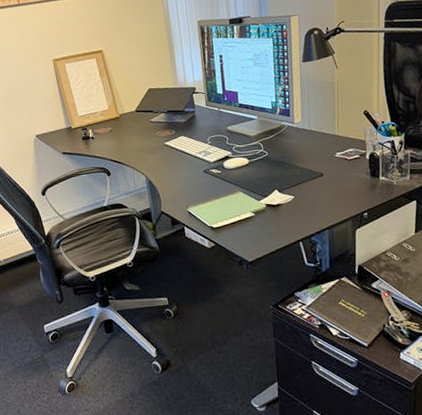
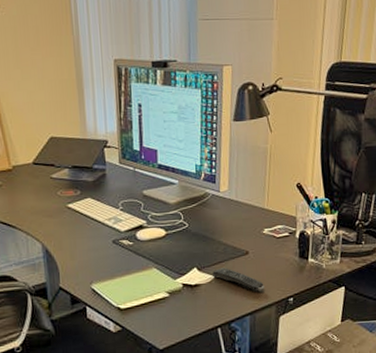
remote control: none [292,189,340,208] -> present [212,268,264,291]

